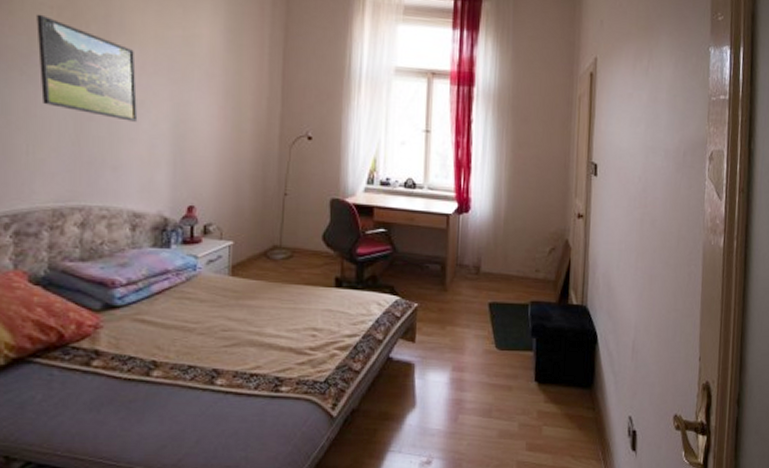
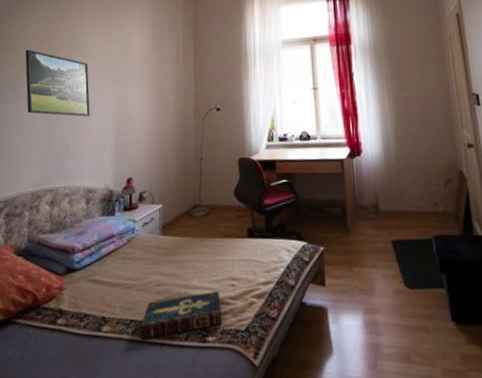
book: none [200,341,299,387] -> present [140,291,223,340]

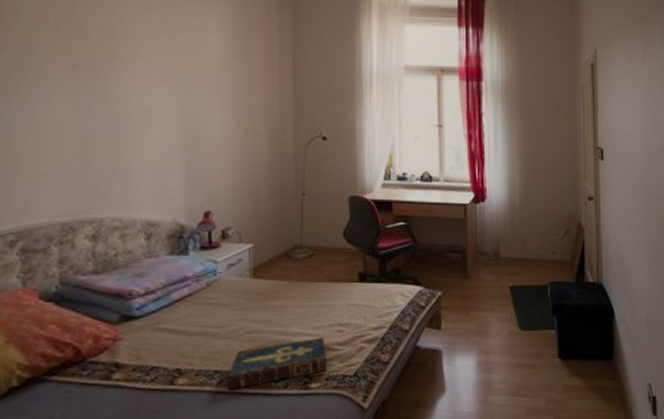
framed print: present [25,49,91,117] -> none [33,26,147,131]

